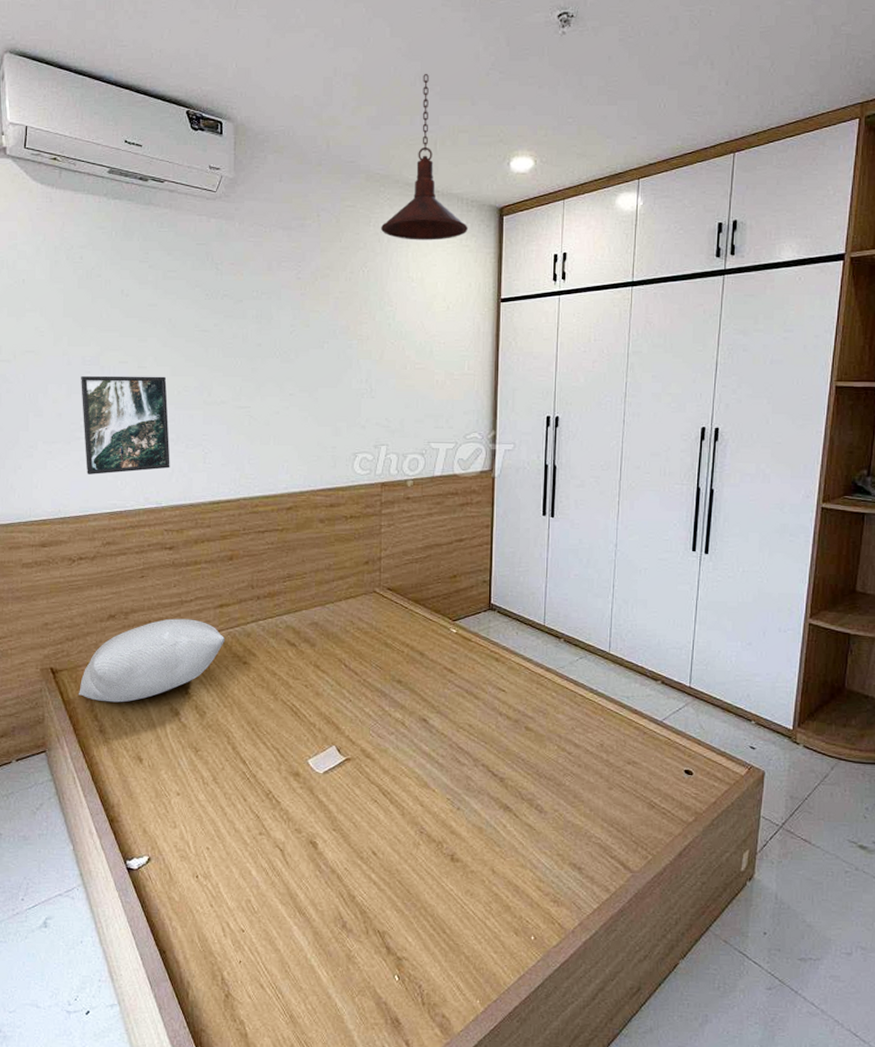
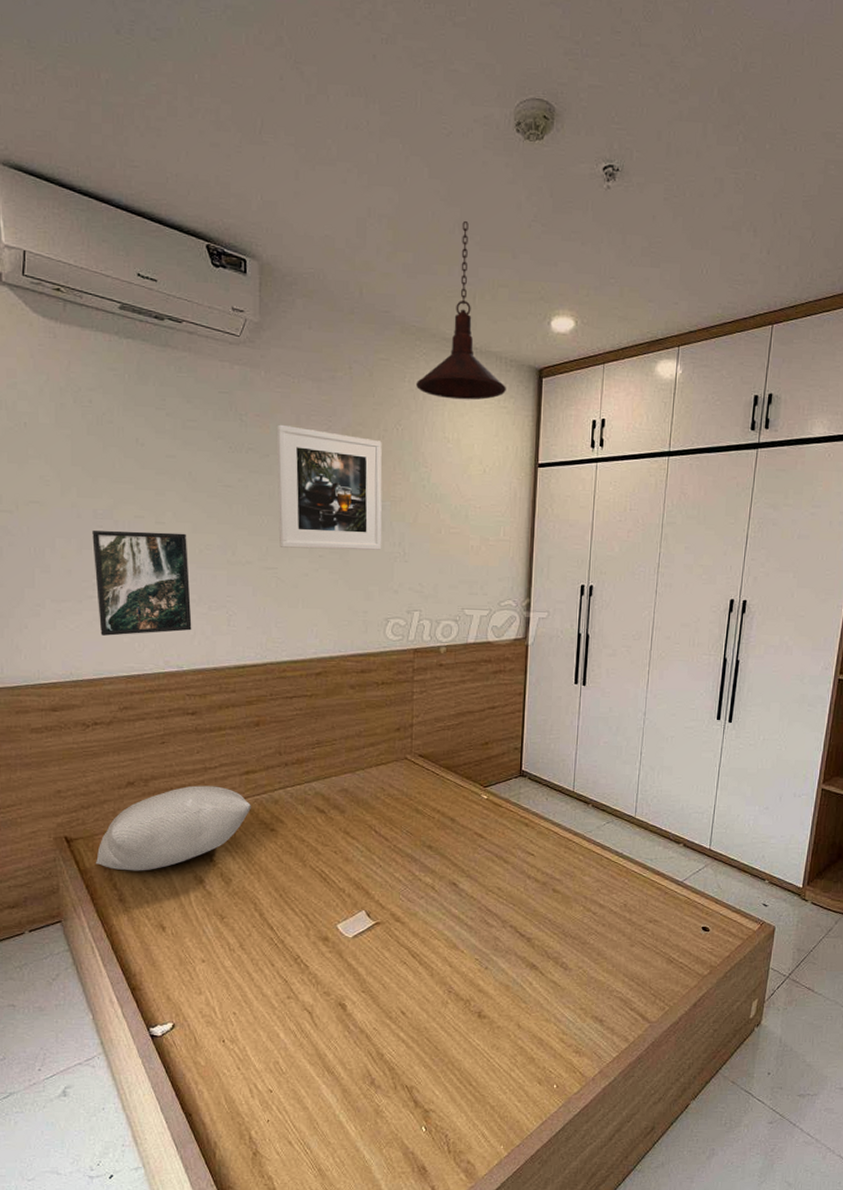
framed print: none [249,271,350,388] -> present [276,424,382,550]

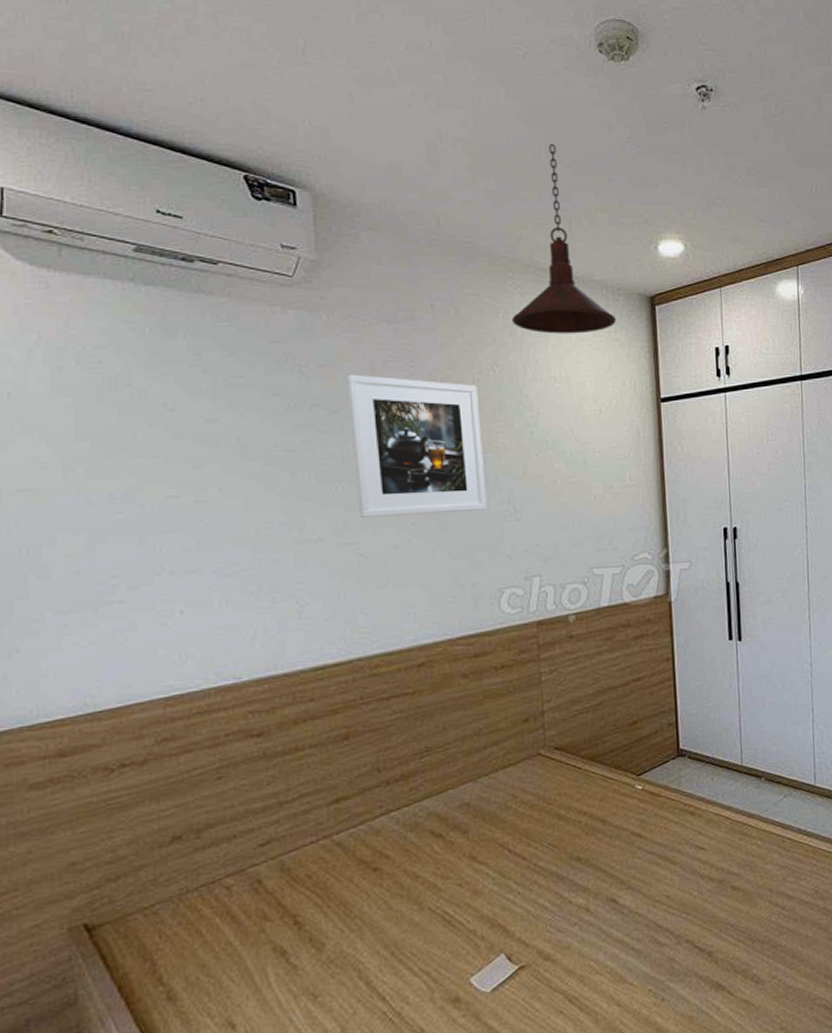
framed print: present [92,530,192,636] -> none [108,511,251,650]
pillow: present [95,785,252,871] -> none [129,823,346,958]

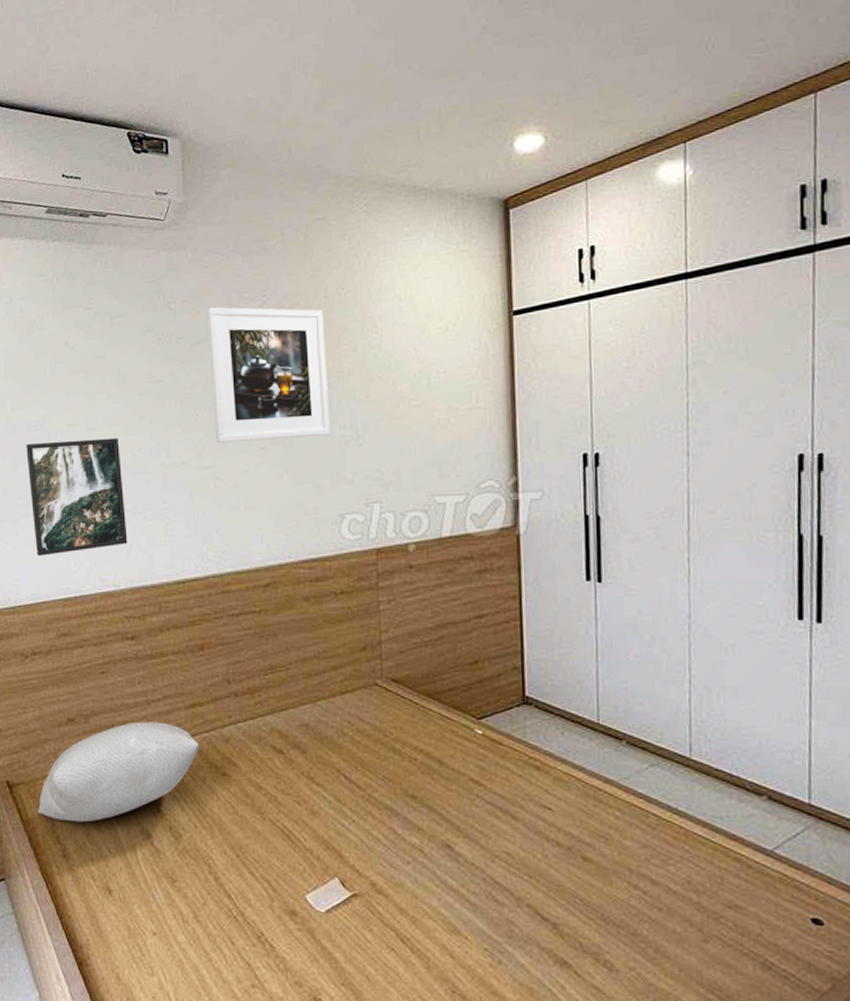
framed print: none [108,511,251,650] -> present [26,437,128,556]
pillow: none [129,823,346,958] -> present [37,721,200,823]
pendant light: present [511,143,616,334] -> none [357,50,465,251]

